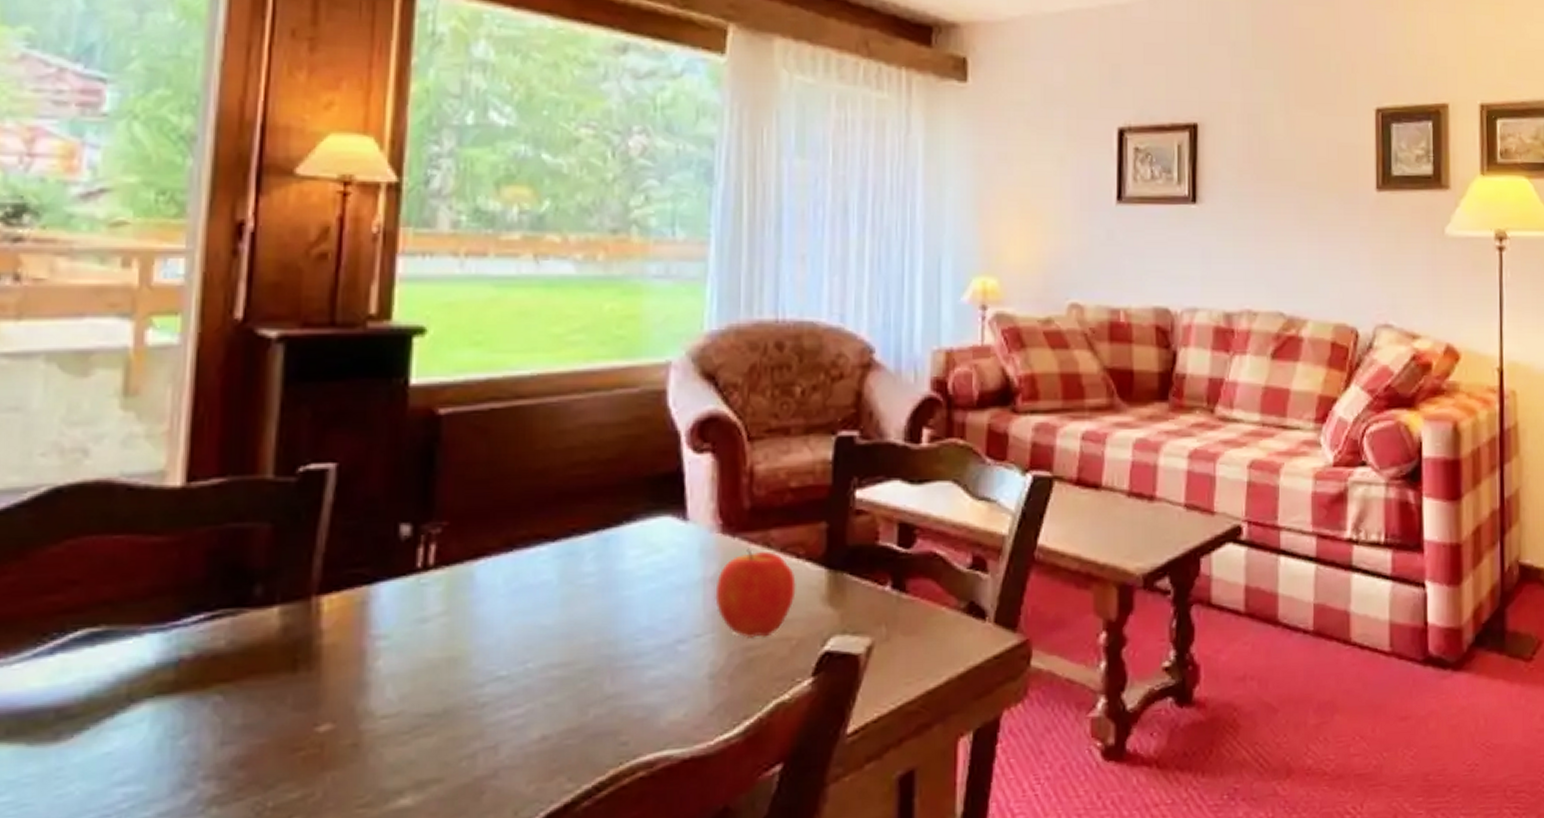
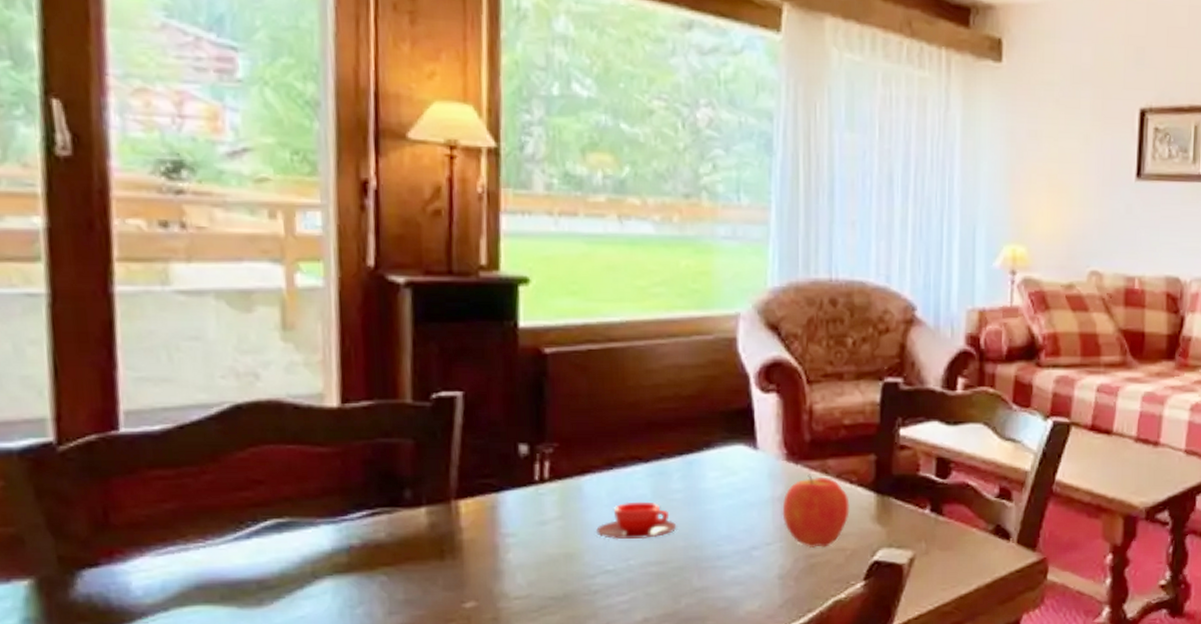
teacup: none [488,589,588,638] -> present [596,501,677,540]

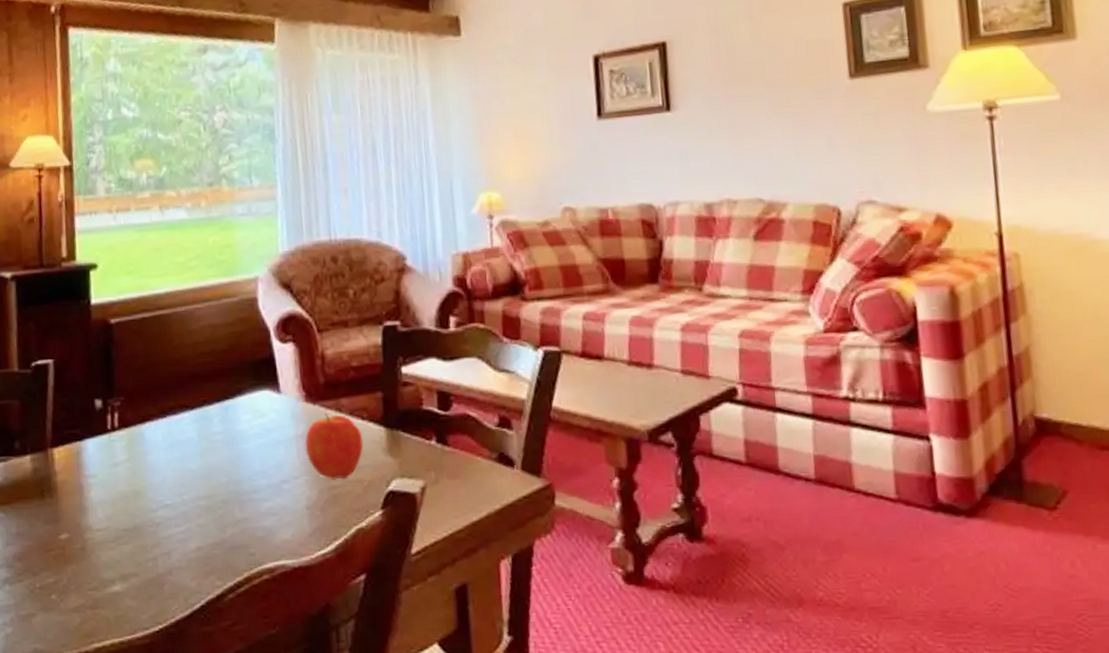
teacup: present [596,501,677,540] -> none [156,443,220,478]

